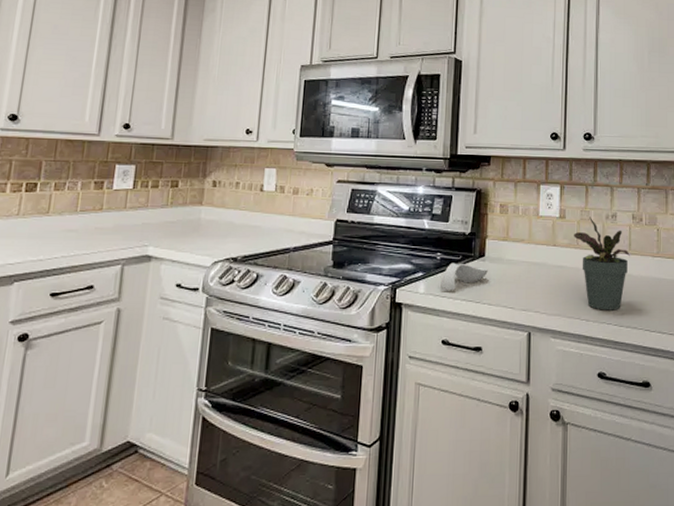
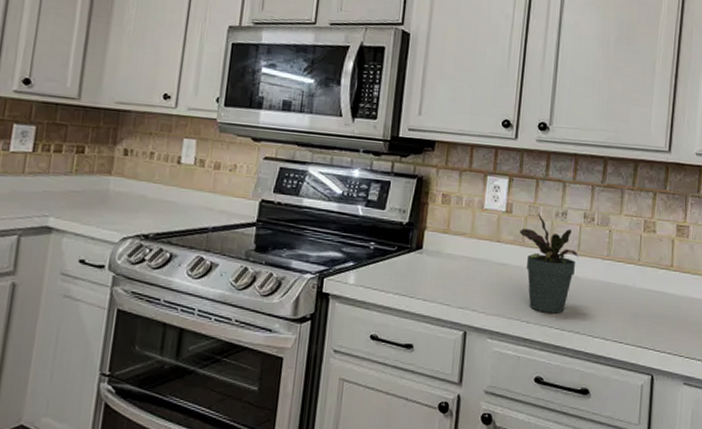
spoon rest: present [439,262,488,291] -> none [371,253,425,284]

